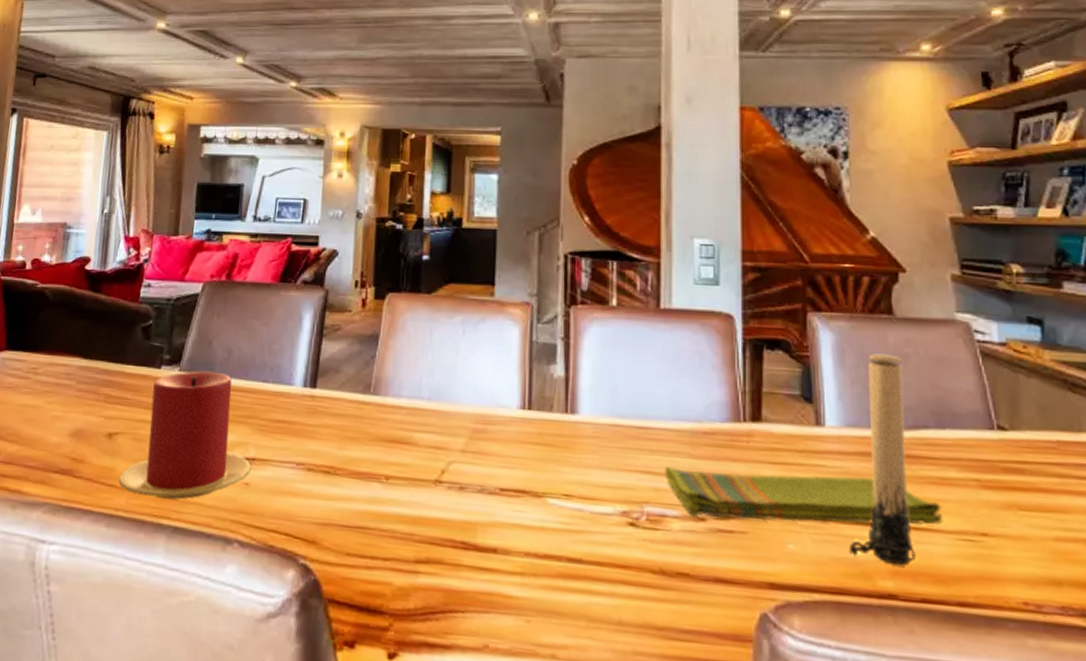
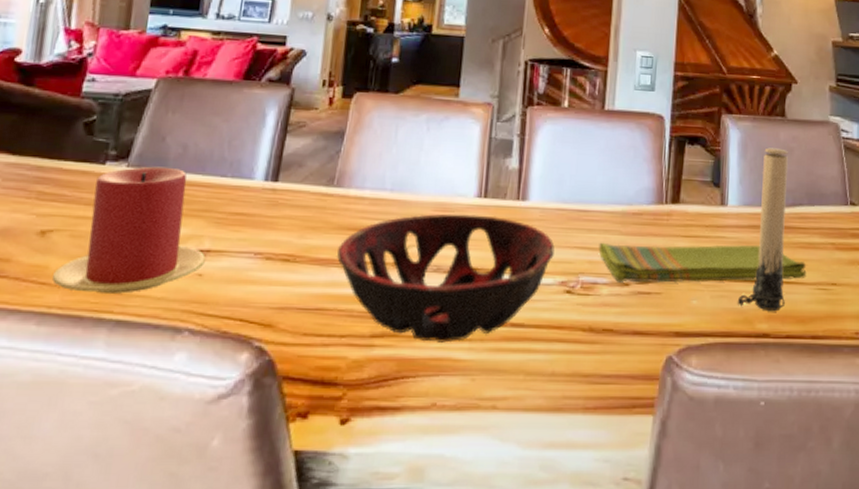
decorative bowl: none [376,427,612,575] -> present [336,213,555,343]

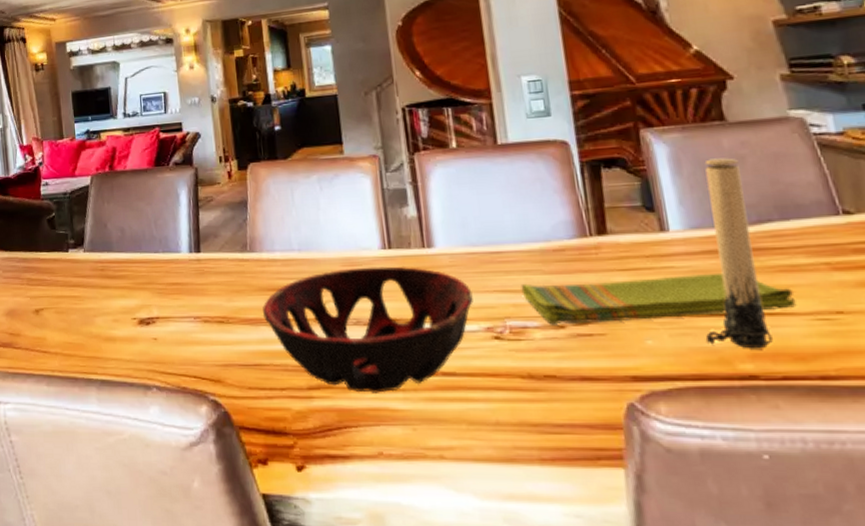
candle: present [52,166,206,294] -> none [50,249,157,358]

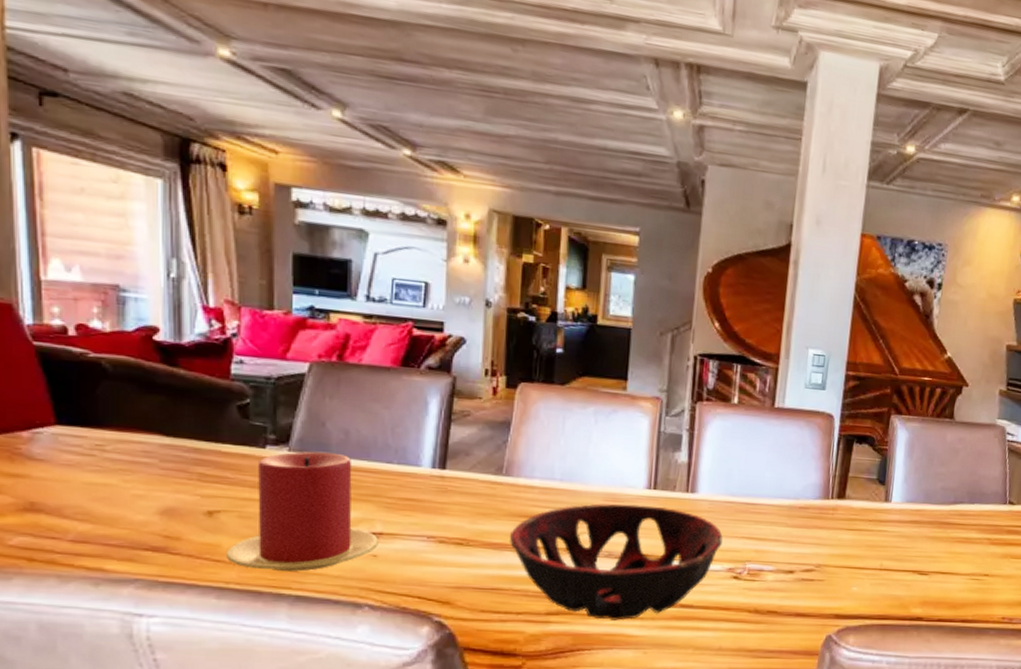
candle: none [50,249,157,358] -> present [227,451,378,572]
dish towel: present [521,272,797,325] -> none [765,533,962,572]
candle: present [704,158,773,349] -> none [894,448,954,598]

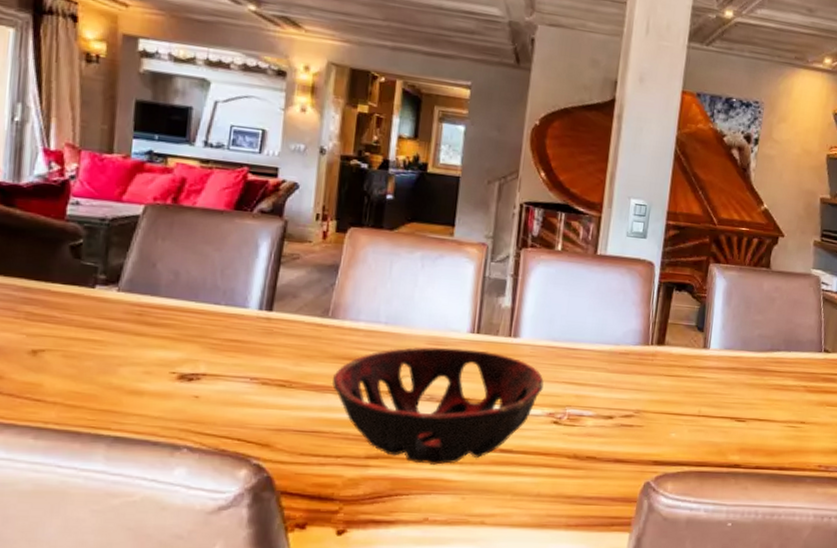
candle: present [227,451,378,572] -> none [47,292,201,412]

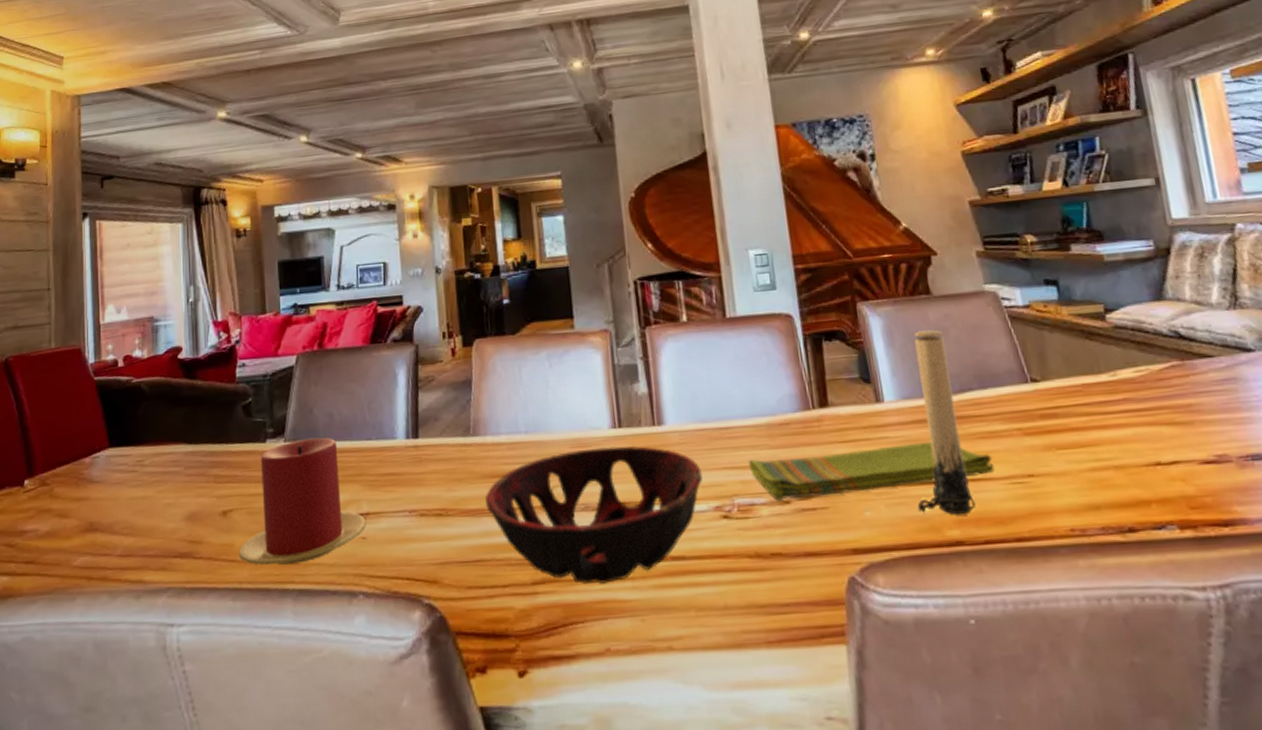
candle: none [47,292,201,412] -> present [239,437,366,566]
dish towel: none [585,378,779,418] -> present [748,441,995,501]
candle: none [712,296,770,445] -> present [914,330,976,515]

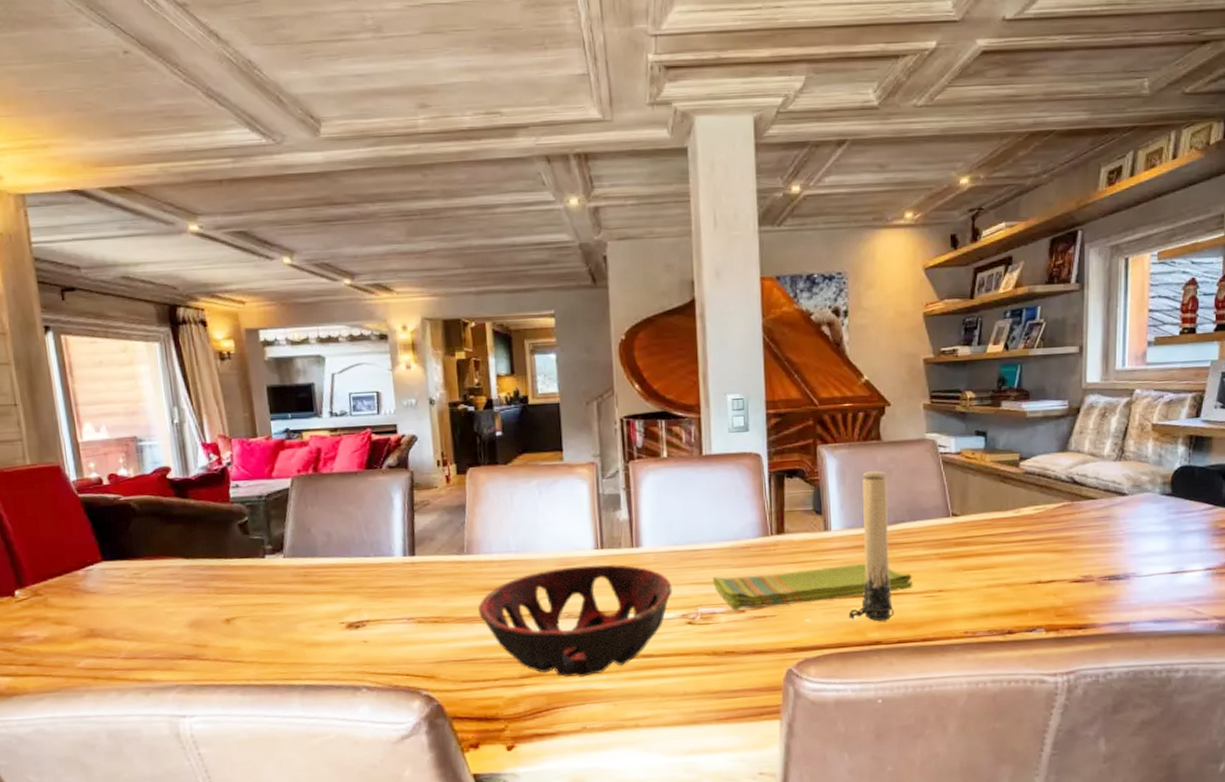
candle: present [239,437,366,566] -> none [245,554,367,665]

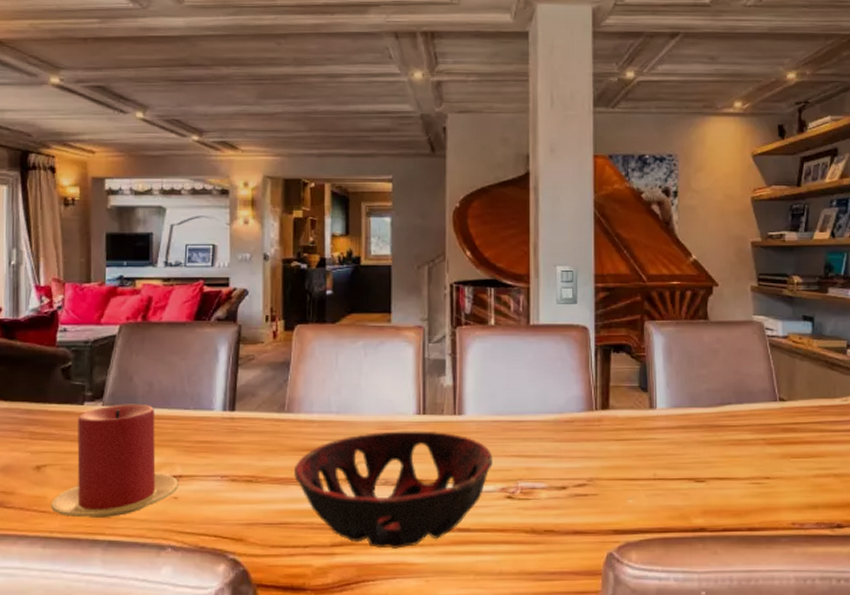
candle: none [245,554,367,665] -> present [51,404,179,518]
dish towel: present [712,563,913,610] -> none [534,444,739,486]
candle: present [848,471,894,622] -> none [672,350,719,507]

